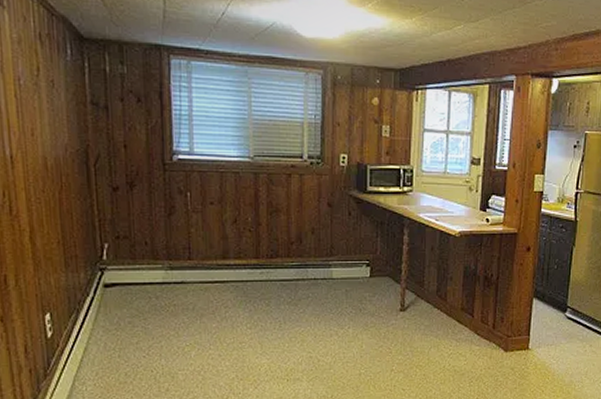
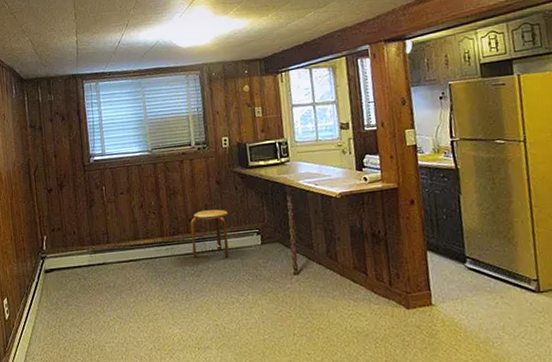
stool: none [291,235,338,288] -> present [190,209,230,258]

